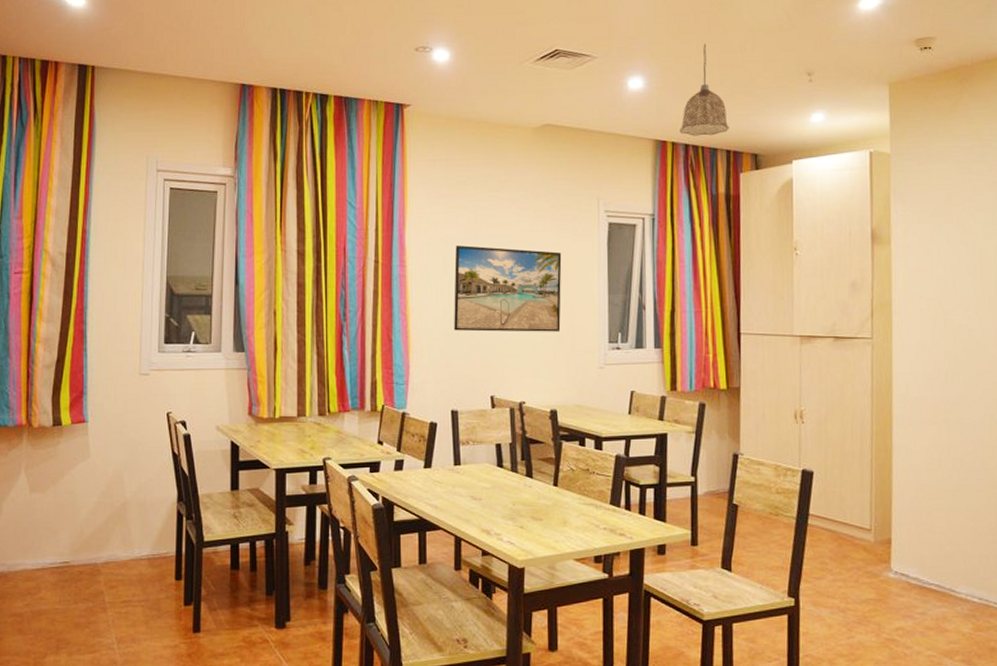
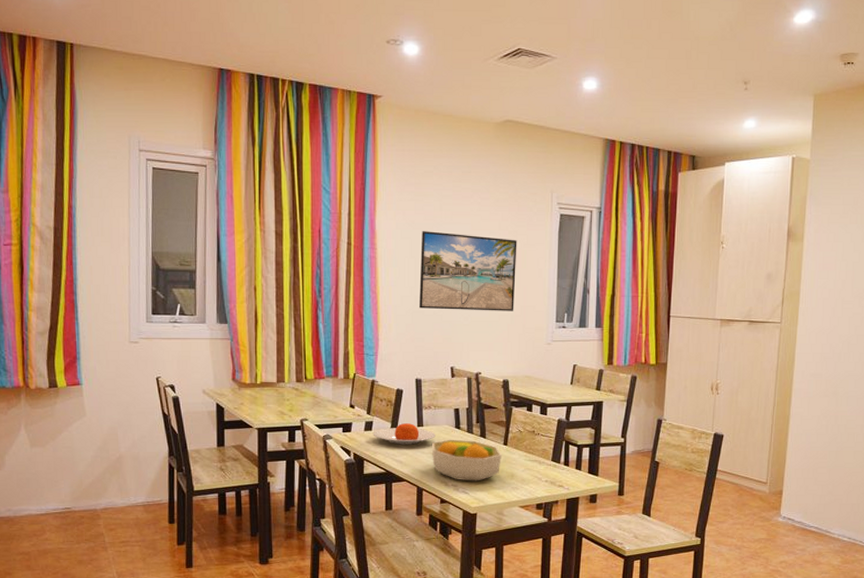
plate: none [403,461,475,487] -> present [373,423,436,445]
fruit bowl: none [470,479,552,529] -> present [431,439,502,481]
pendant lamp: present [680,44,729,136] -> none [627,49,672,137]

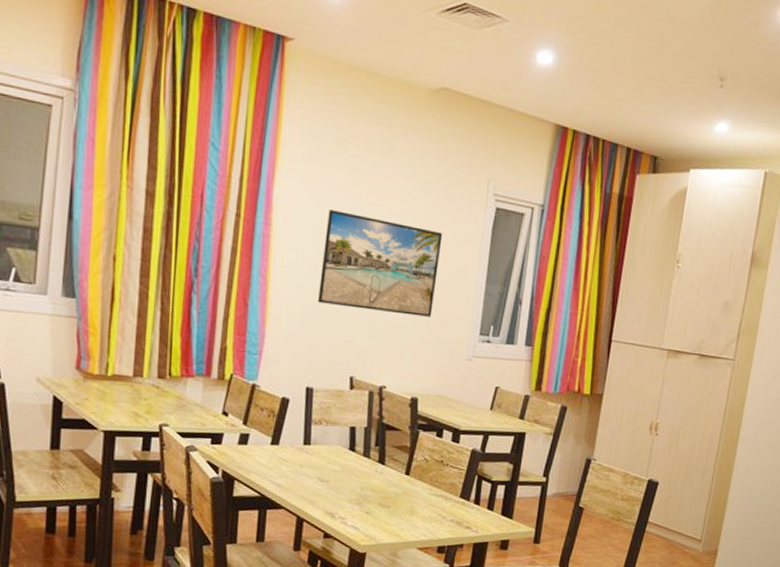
plate: present [373,423,436,445] -> none [248,439,325,466]
fruit bowl: present [431,439,502,481] -> none [318,462,402,515]

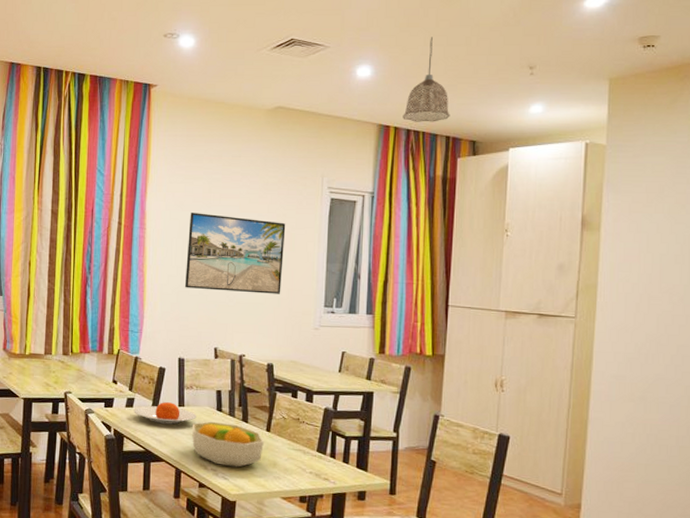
plate: none [248,439,325,466] -> present [134,402,197,425]
fruit bowl: none [318,462,402,515] -> present [191,421,264,468]
pendant lamp: none [583,26,634,130] -> present [403,37,450,122]

